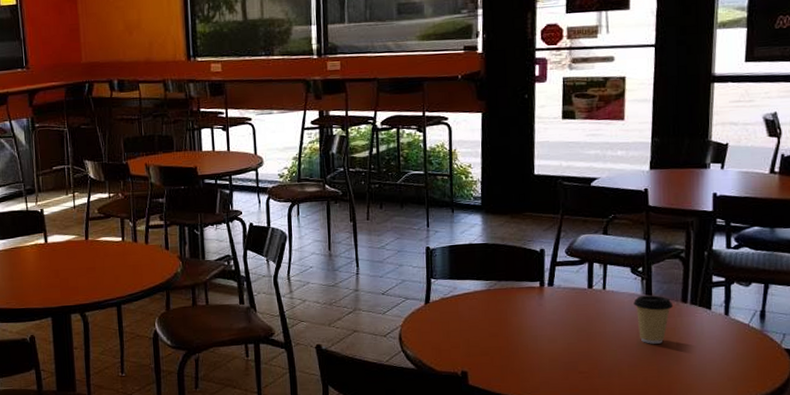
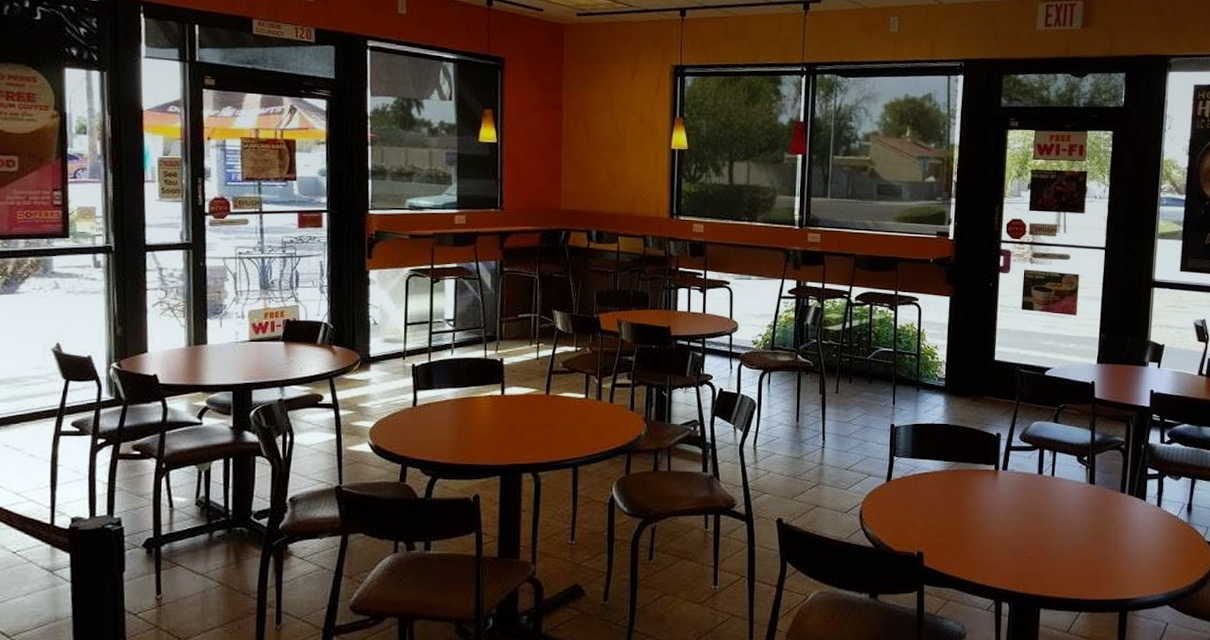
coffee cup: present [634,295,674,344] -> none [1079,484,1113,532]

